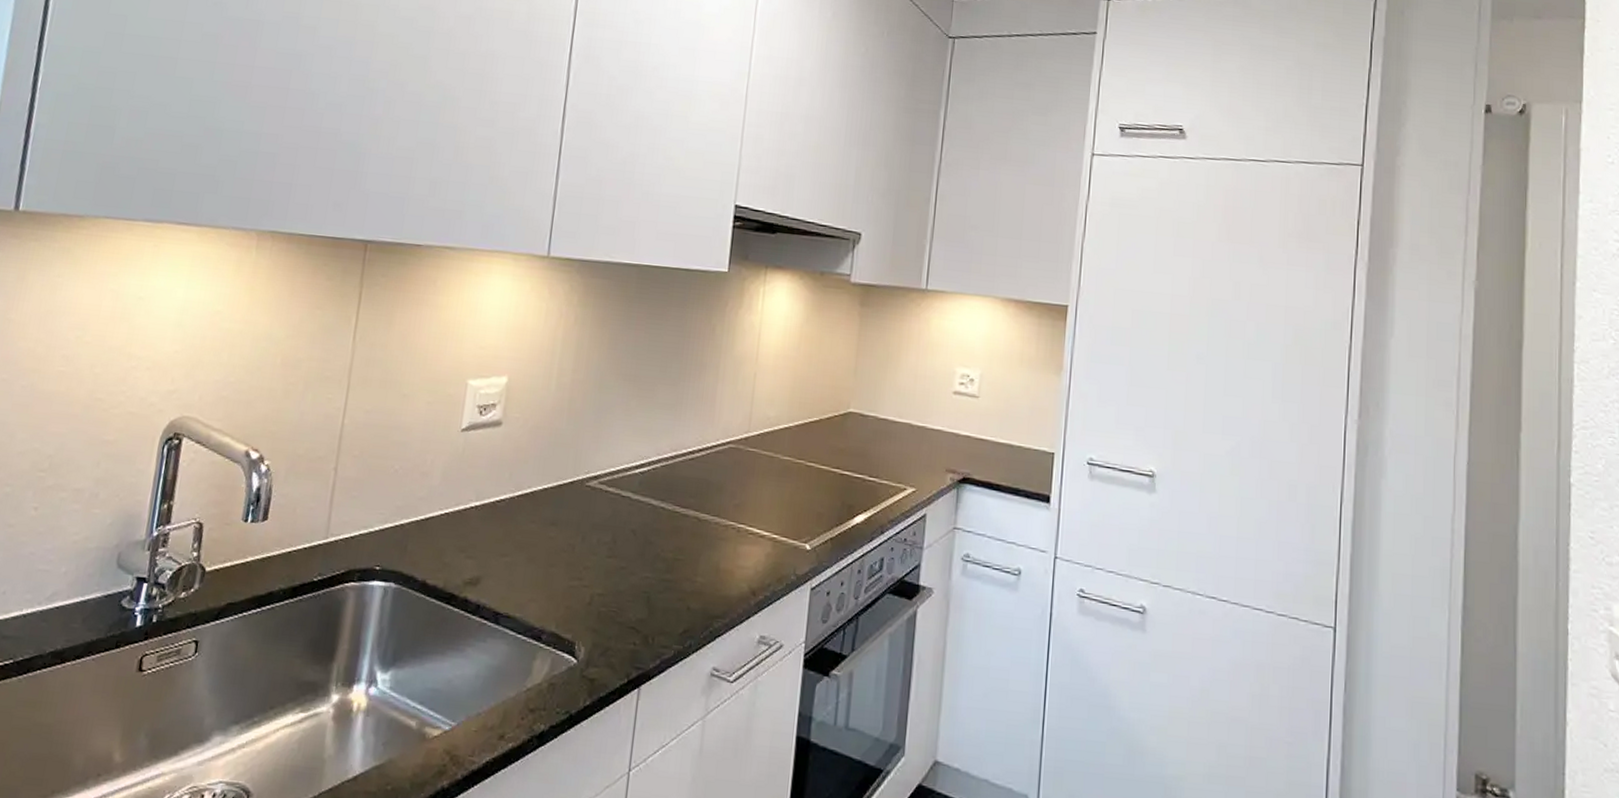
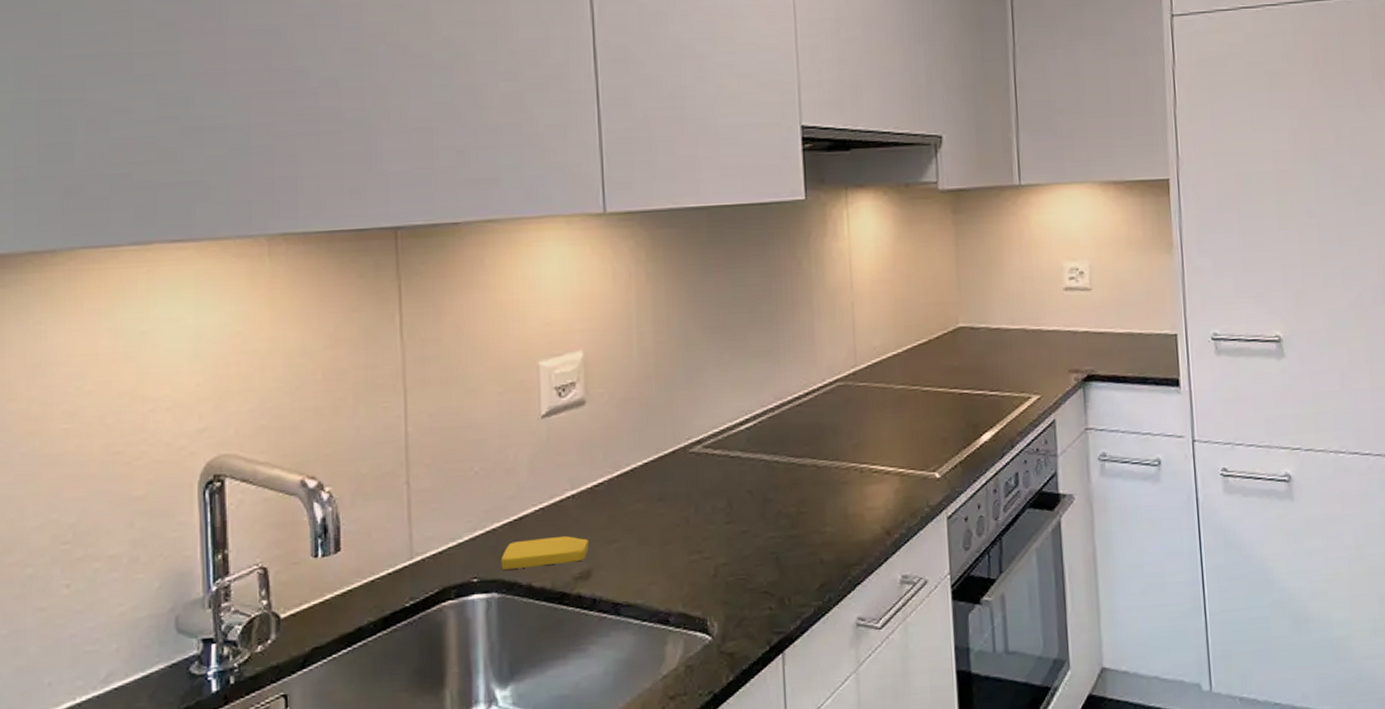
sponge: none [402,539,484,568] -> present [501,536,590,570]

